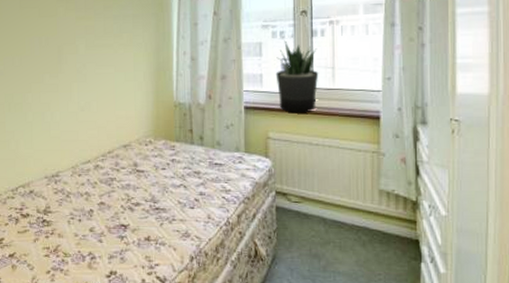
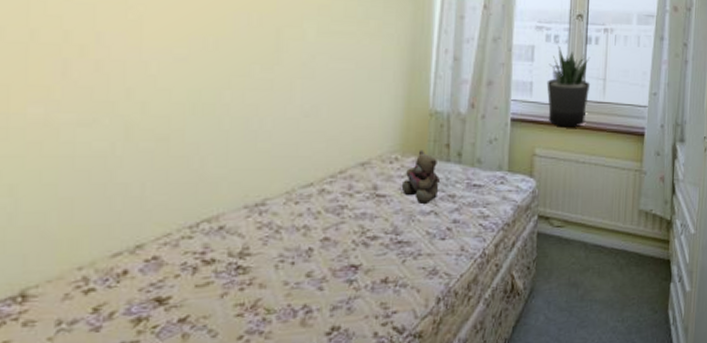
teddy bear: none [155,134,187,178] -> present [401,150,441,204]

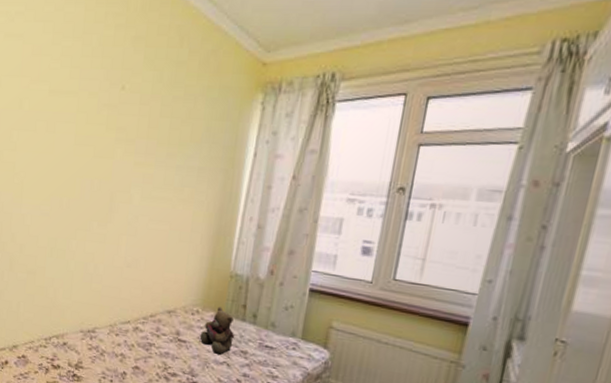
planter: present [546,45,591,127] -> none [351,220,409,306]

